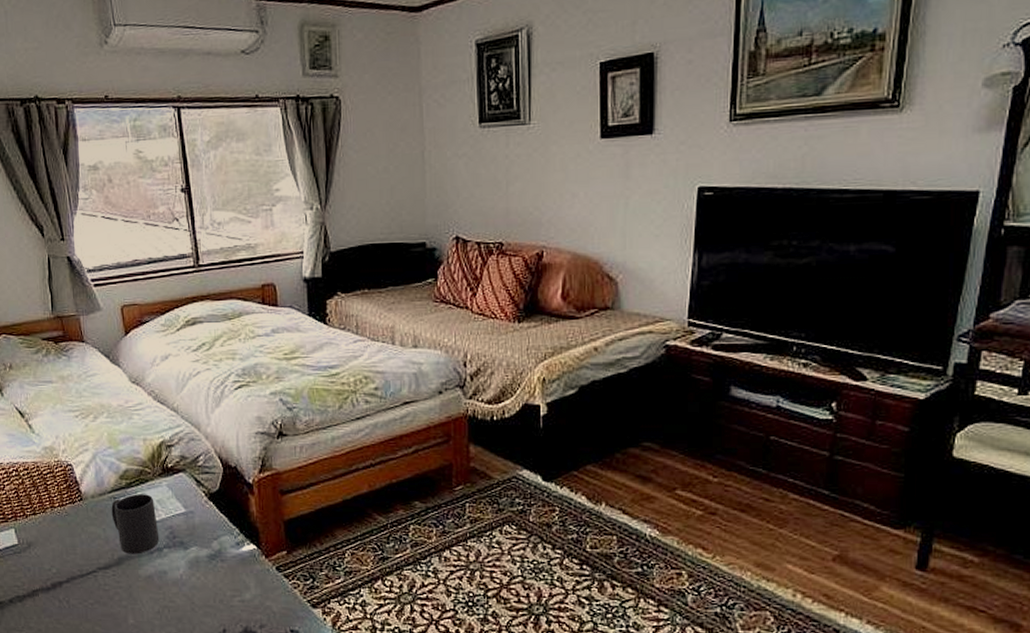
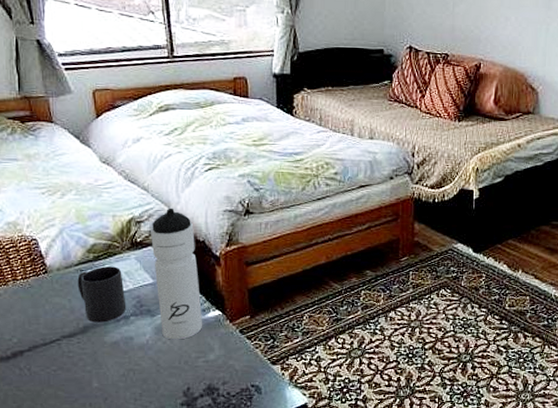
water bottle: none [181,430,238,576] -> present [151,208,203,340]

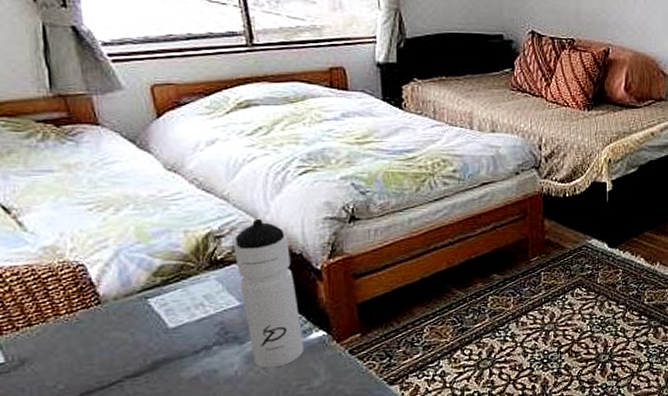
mug: present [77,266,127,323] -> none [141,290,208,357]

